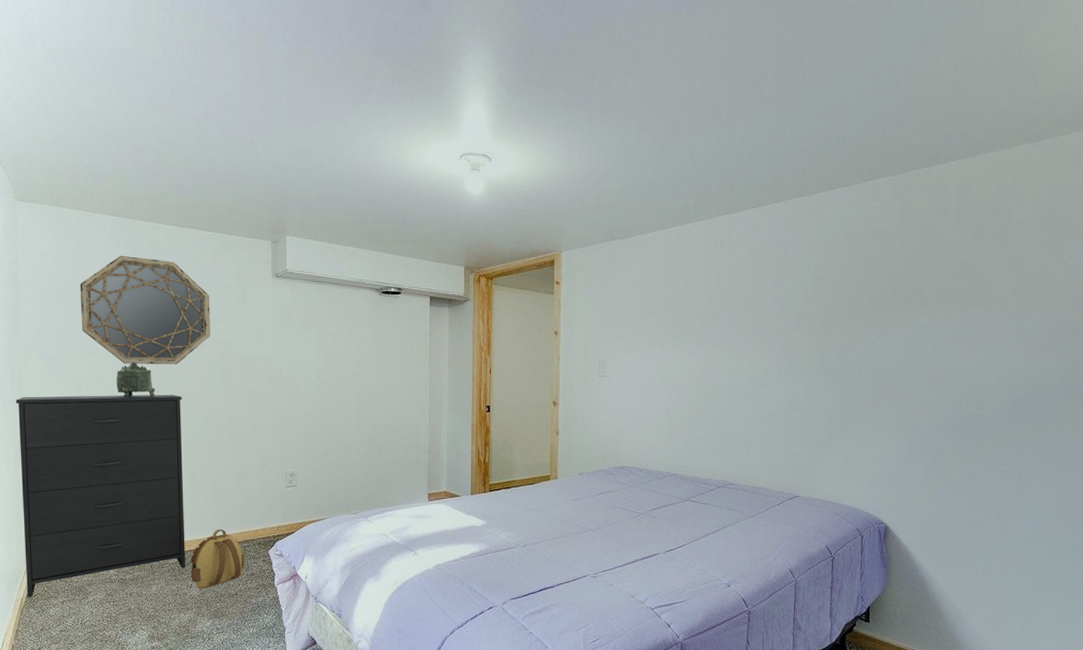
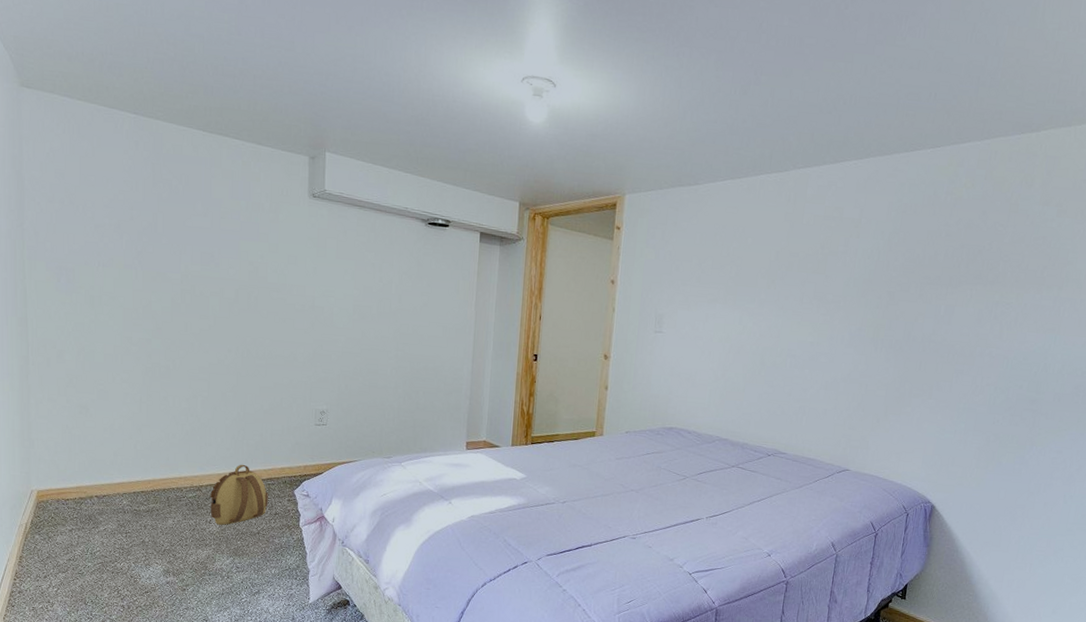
dresser: present [16,394,185,597] -> none [20,308,205,523]
home mirror: present [80,255,210,365] -> none [93,159,239,286]
decorative box: present [116,363,155,398] -> none [133,280,176,318]

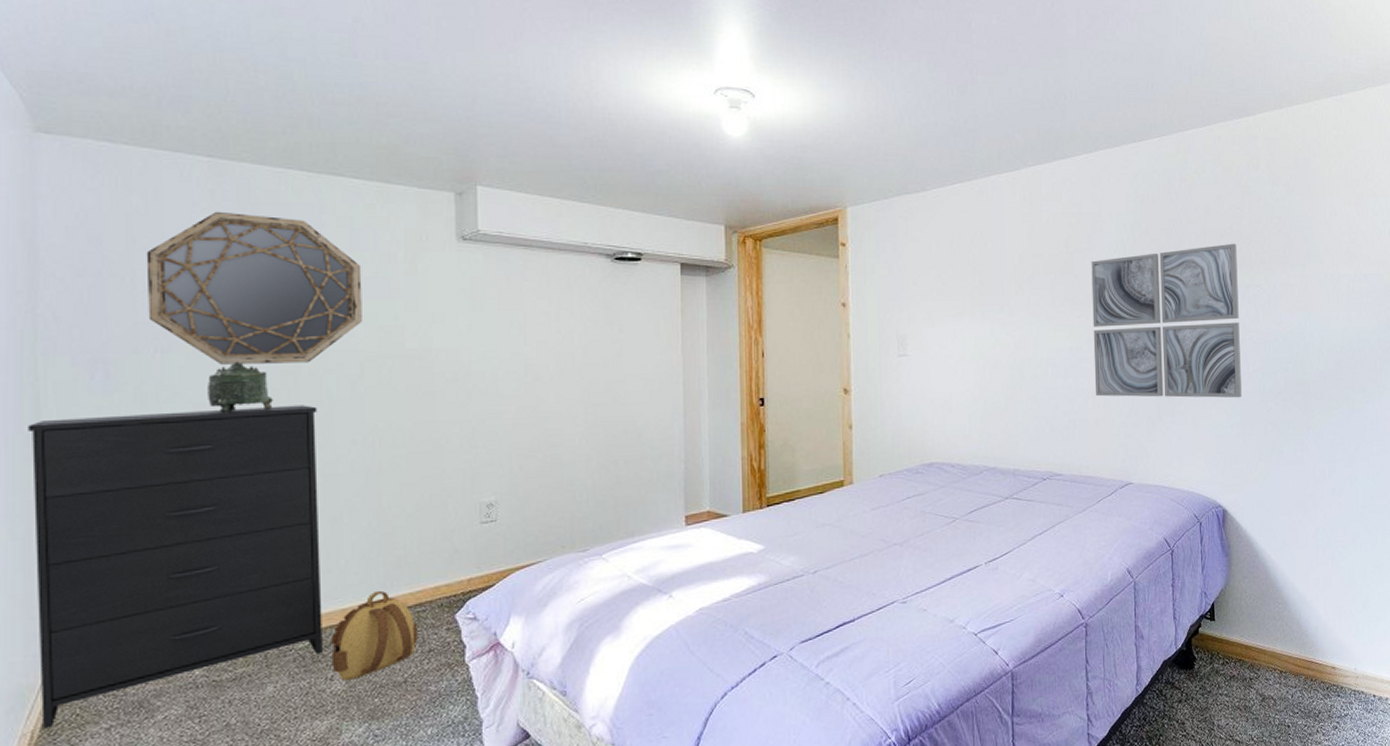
dresser: none [20,308,205,523] -> present [28,405,322,729]
home mirror: none [93,159,239,286] -> present [146,211,362,365]
decorative box: none [133,280,176,318] -> present [208,363,273,414]
wall art: none [827,259,993,408] -> present [1091,243,1242,398]

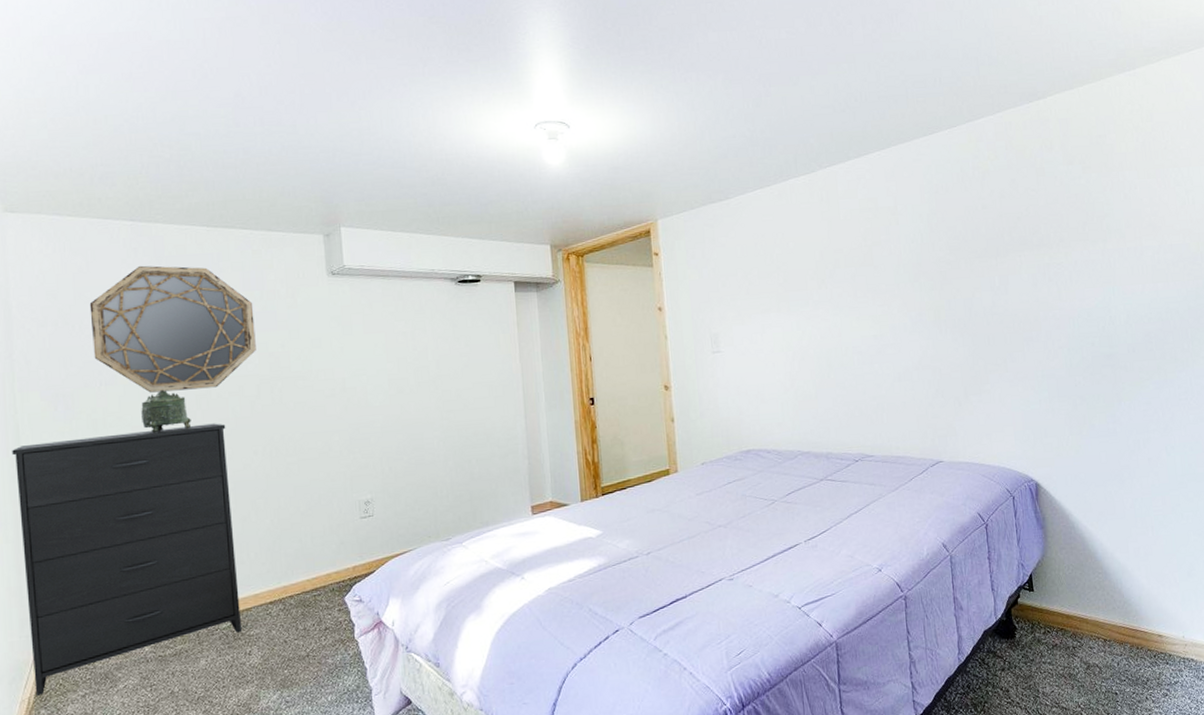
backpack: present [331,590,418,680] -> none [247,578,316,655]
wall art: present [1091,243,1242,398] -> none [889,224,1048,380]

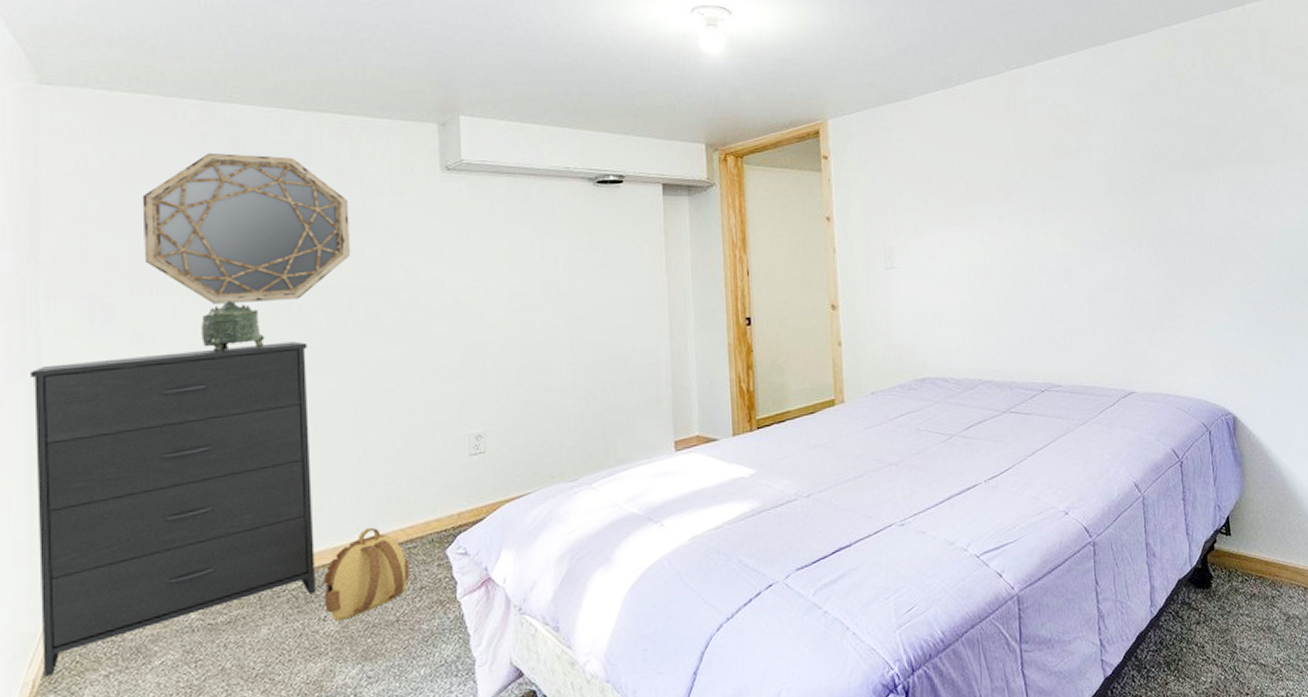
backpack: none [247,578,316,655] -> present [324,527,409,621]

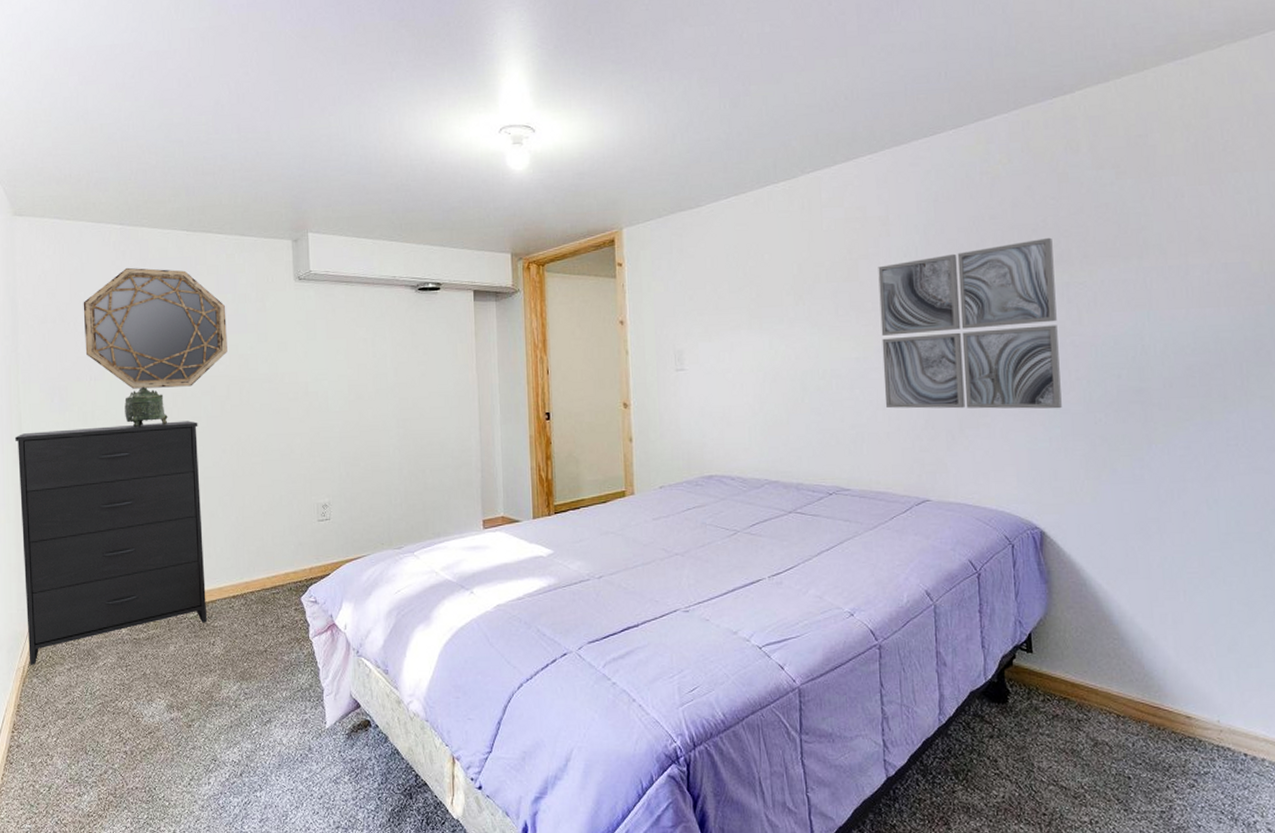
backpack: present [324,527,409,621] -> none [212,574,274,646]
wall art: none [1080,138,1246,303] -> present [878,237,1062,409]

